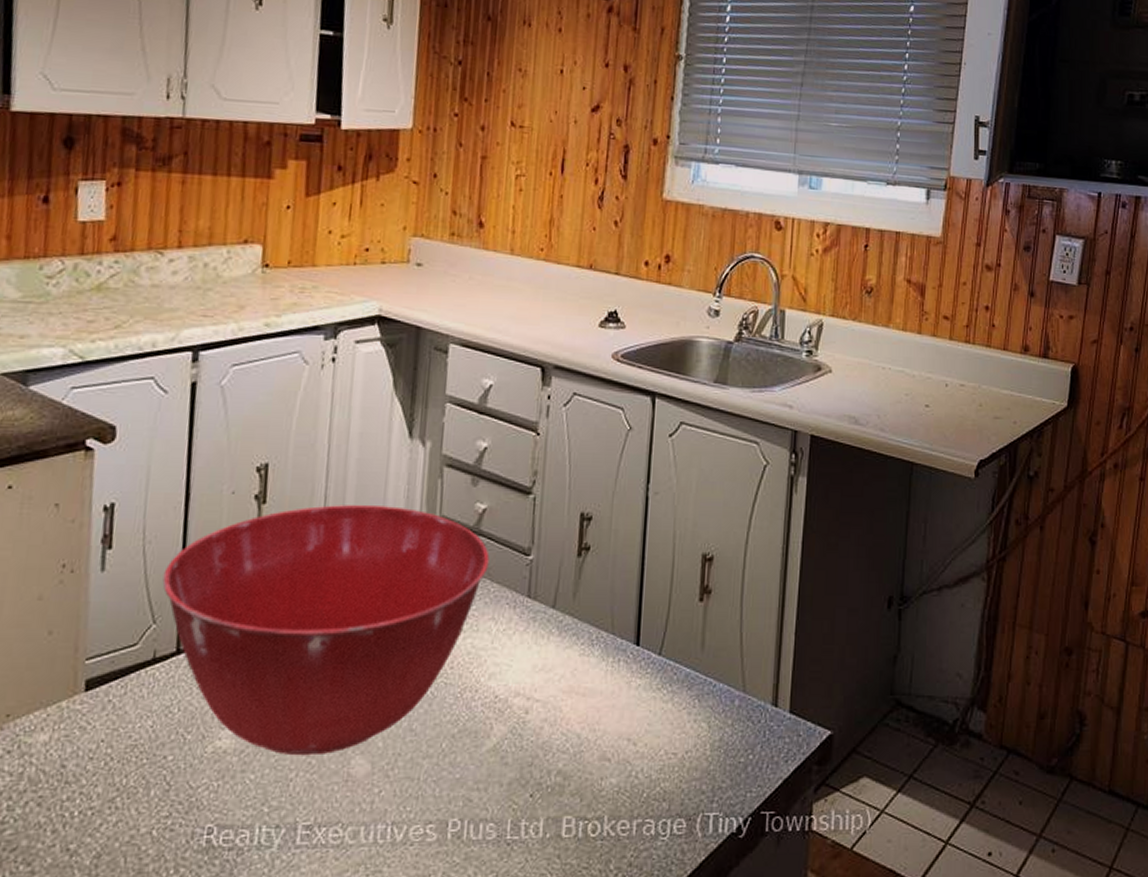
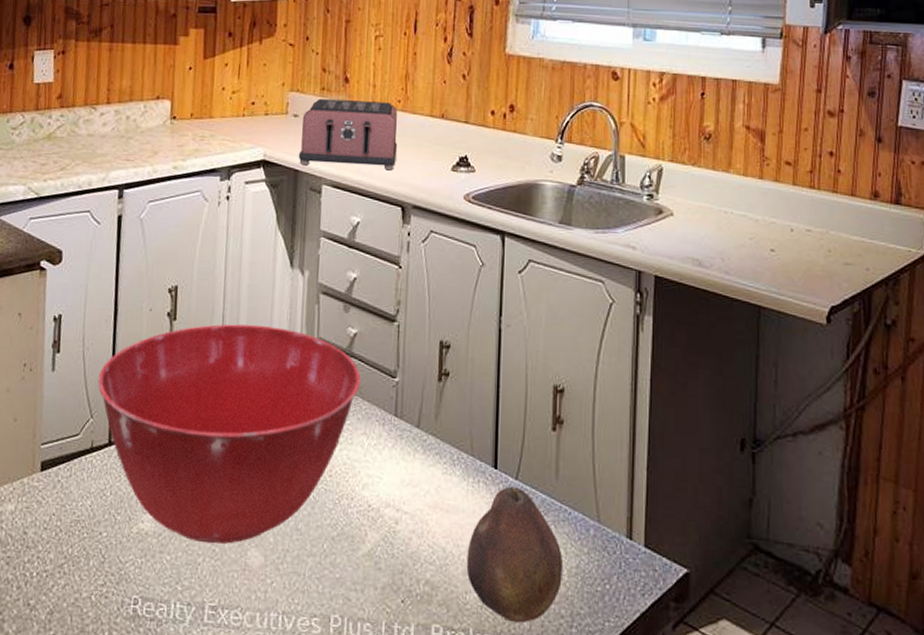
toaster: none [421,245,539,326] -> present [298,99,397,170]
fruit: none [602,663,707,805] -> present [466,486,564,624]

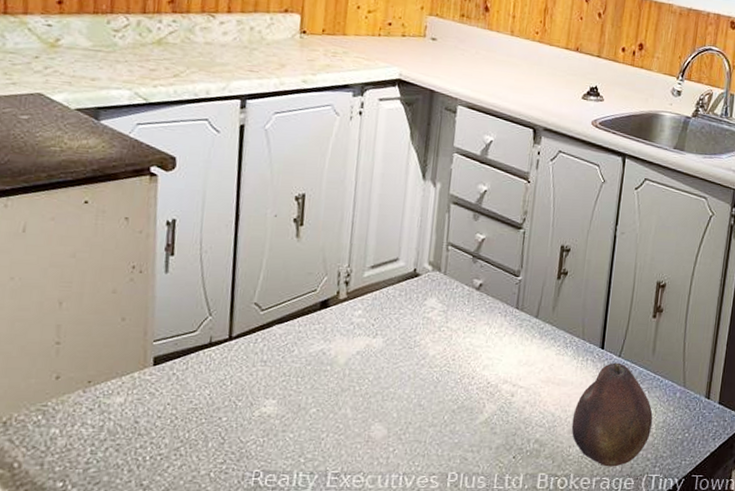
mixing bowl: present [97,324,361,544] -> none [217,229,486,422]
toaster: present [298,99,397,170] -> none [434,25,535,95]

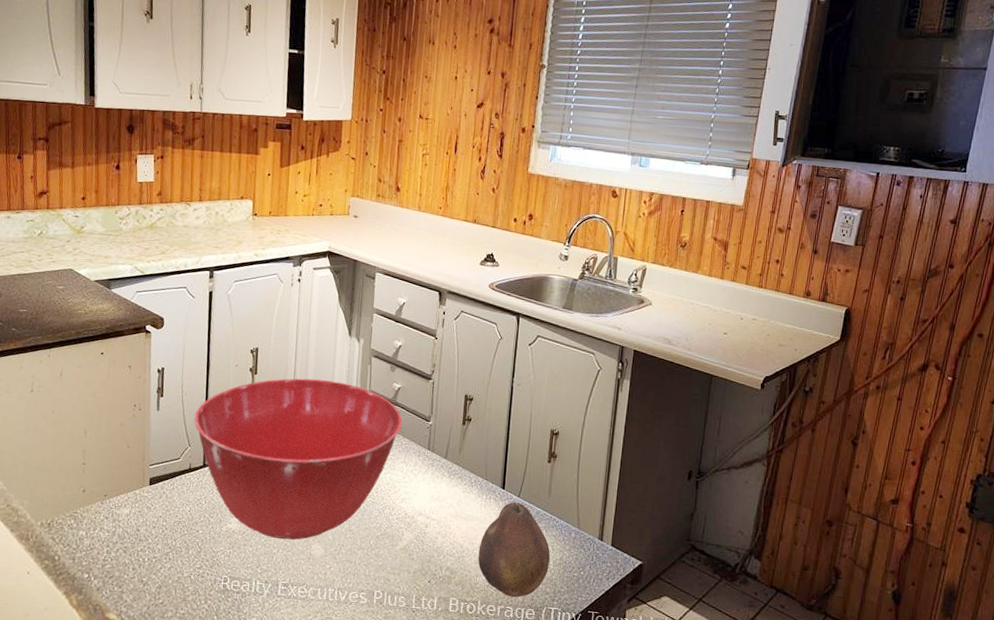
mixing bowl: none [217,229,486,422] -> present [194,378,402,540]

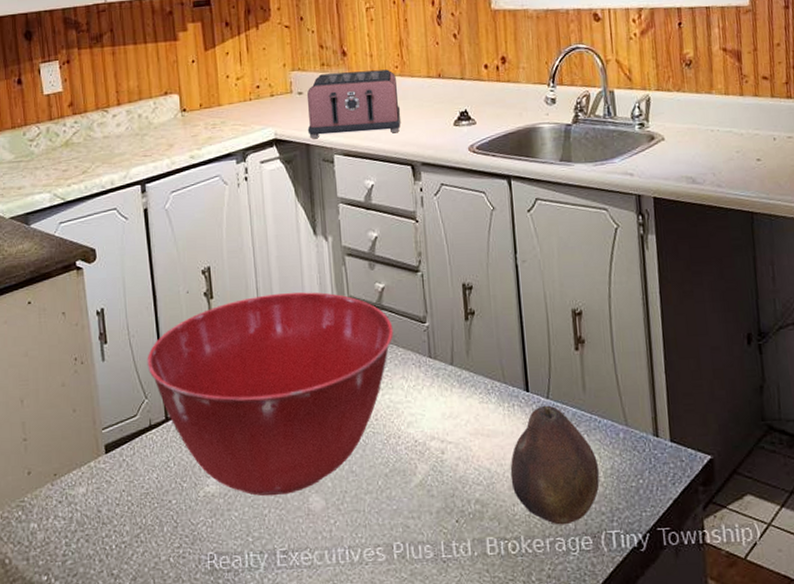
toaster: none [357,203,438,262] -> present [306,69,401,138]

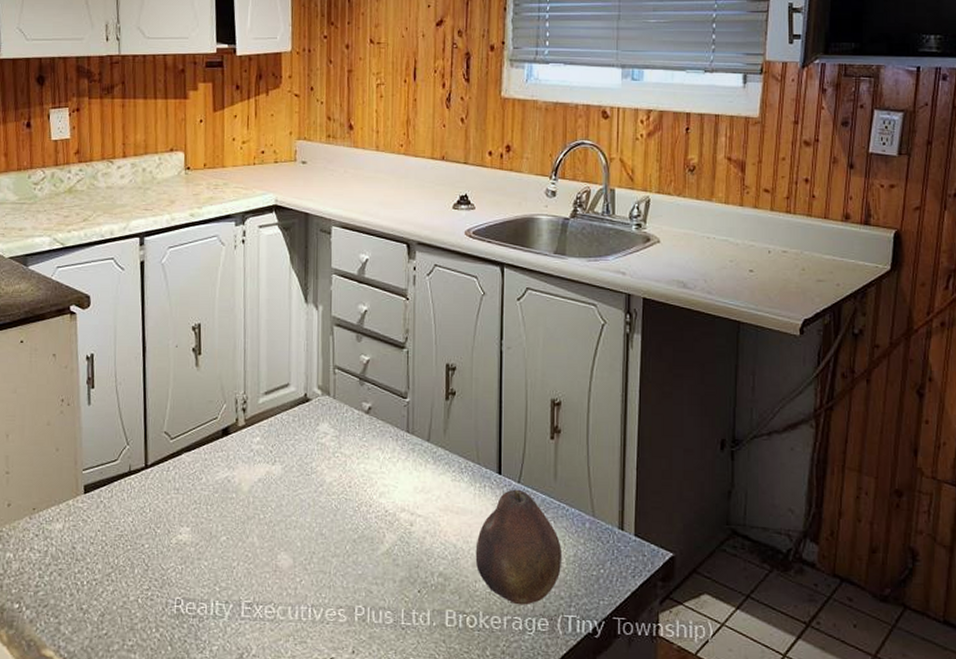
mixing bowl: present [147,292,394,496] -> none [131,356,374,550]
toaster: present [306,69,401,138] -> none [308,146,400,210]

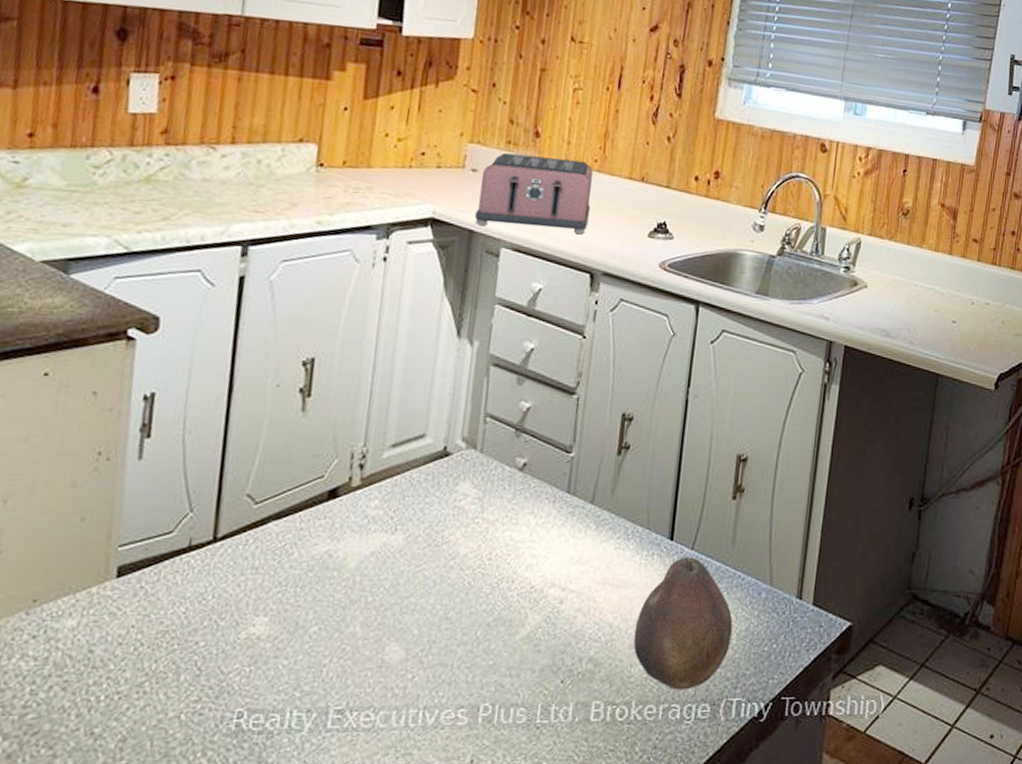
toaster: none [308,146,400,210] -> present [474,153,593,234]

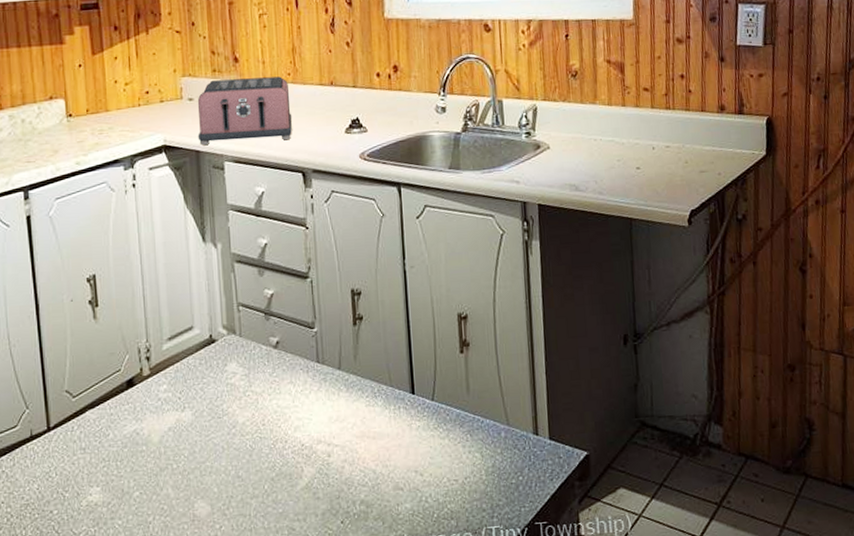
fruit: present [633,557,733,690] -> none [395,407,481,523]

